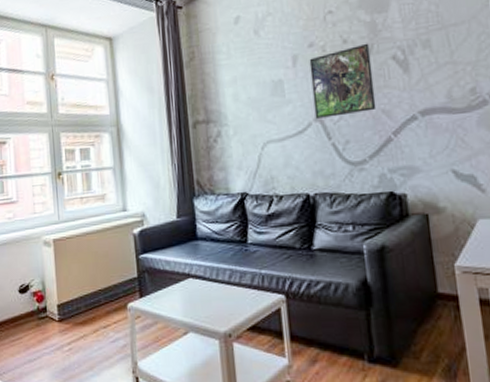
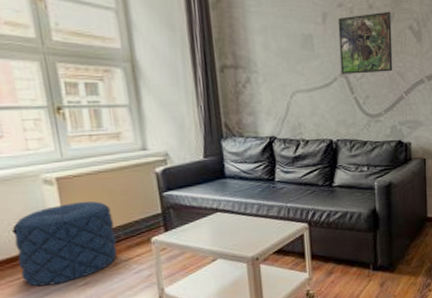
pouf: none [19,263,98,348] -> present [13,201,117,287]

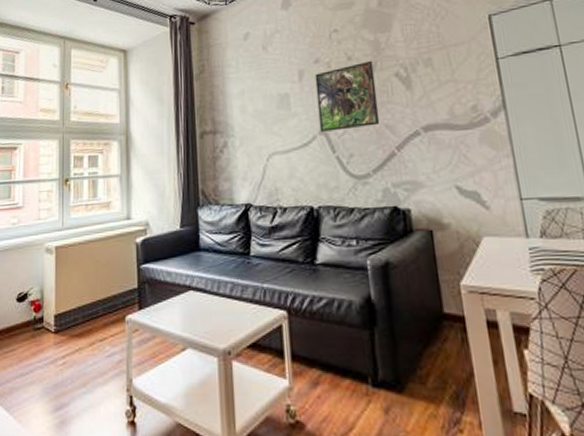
pouf: present [13,201,117,287] -> none [15,271,96,361]

